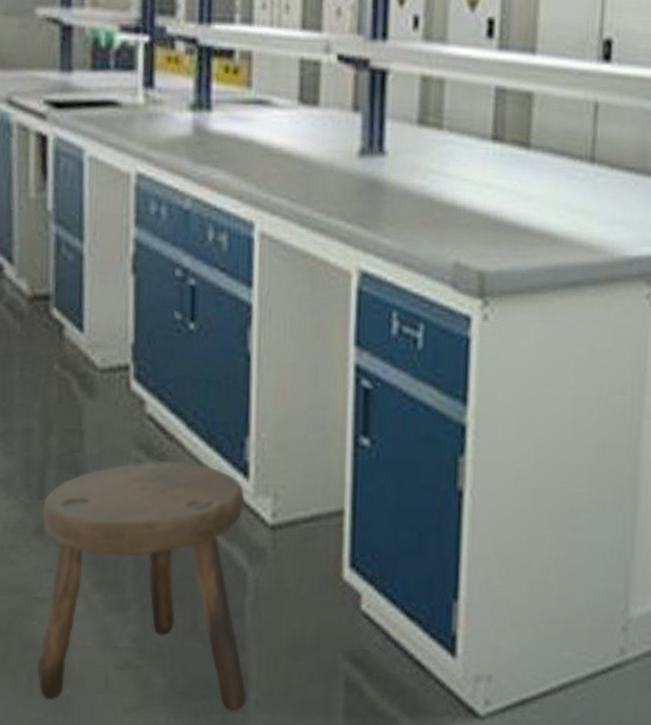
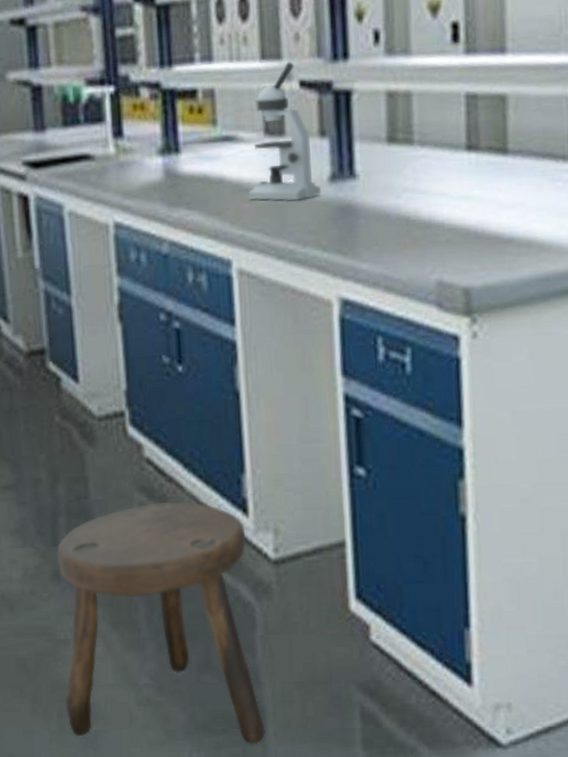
microscope: none [277,34,350,171] -> present [249,61,321,201]

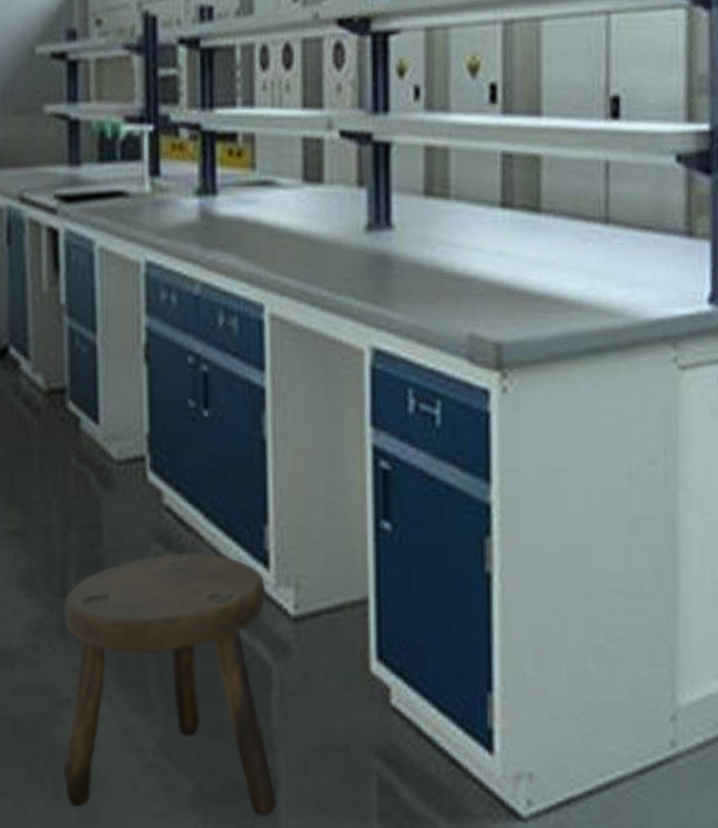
microscope: present [249,61,321,201] -> none [285,111,357,248]

